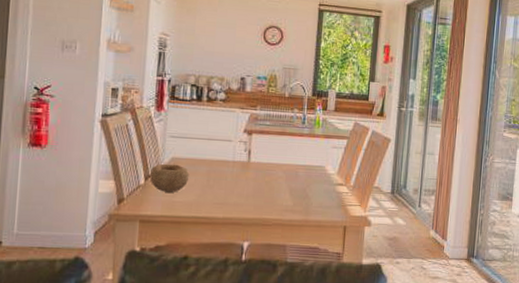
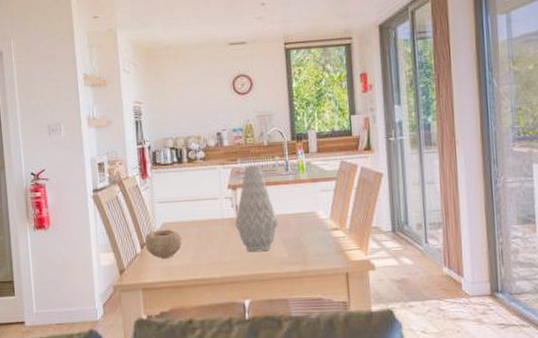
vase: none [245,113,288,198] -> present [234,165,279,253]

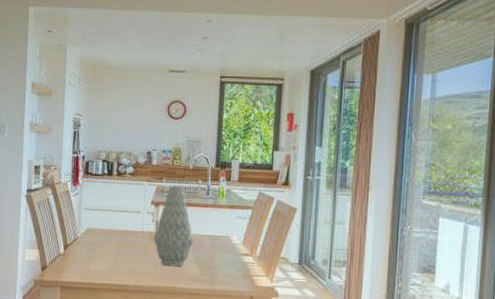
bowl: present [145,229,182,258] -> none [68,234,103,261]

